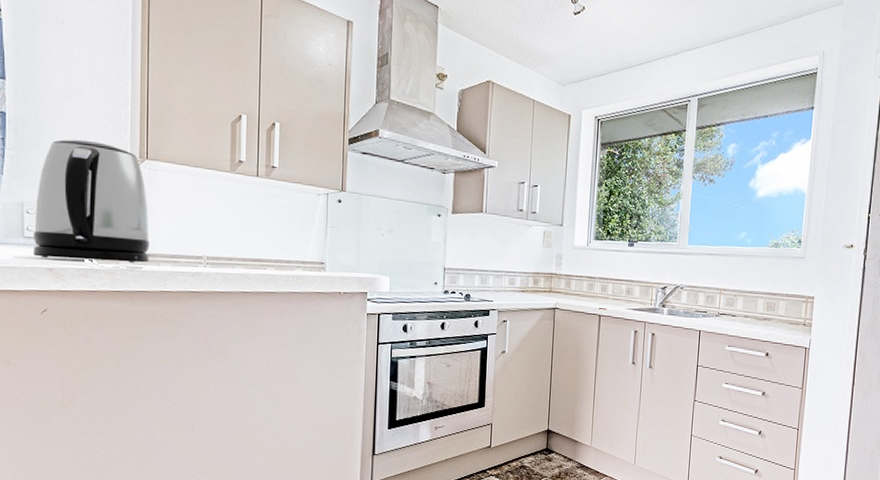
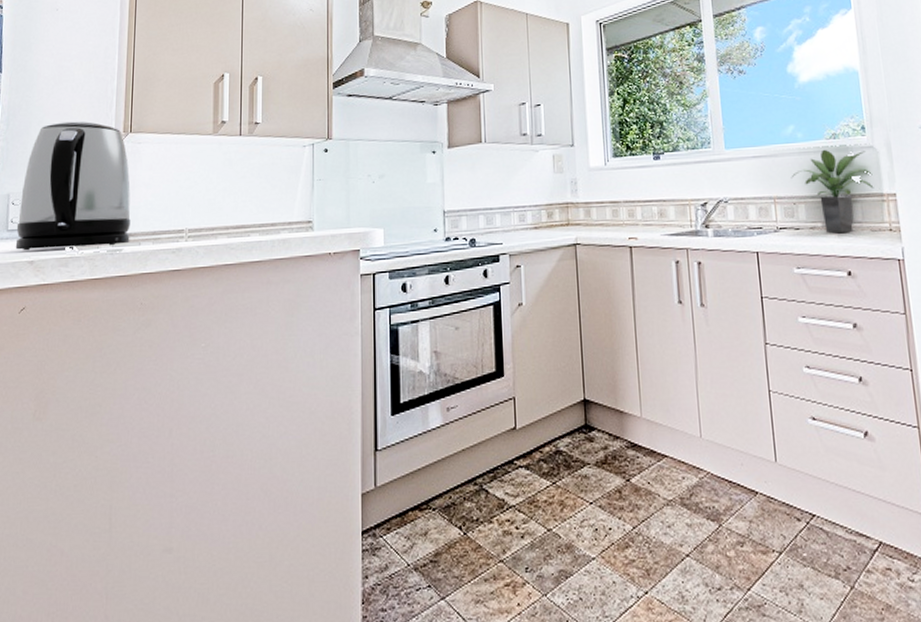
potted plant: none [736,255,800,324] -> present [791,149,874,234]

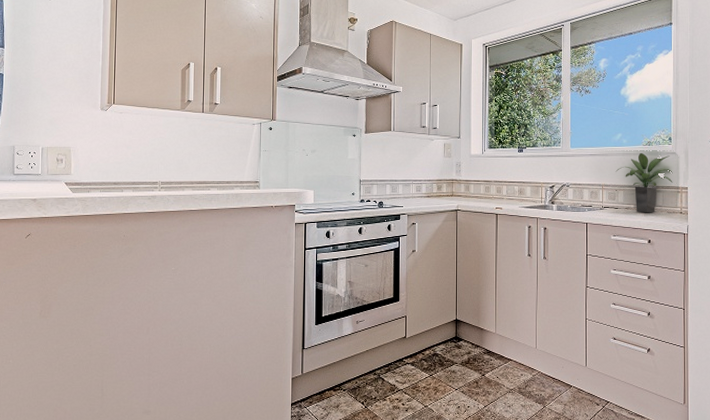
kettle: present [15,121,131,251] -> none [20,92,115,191]

